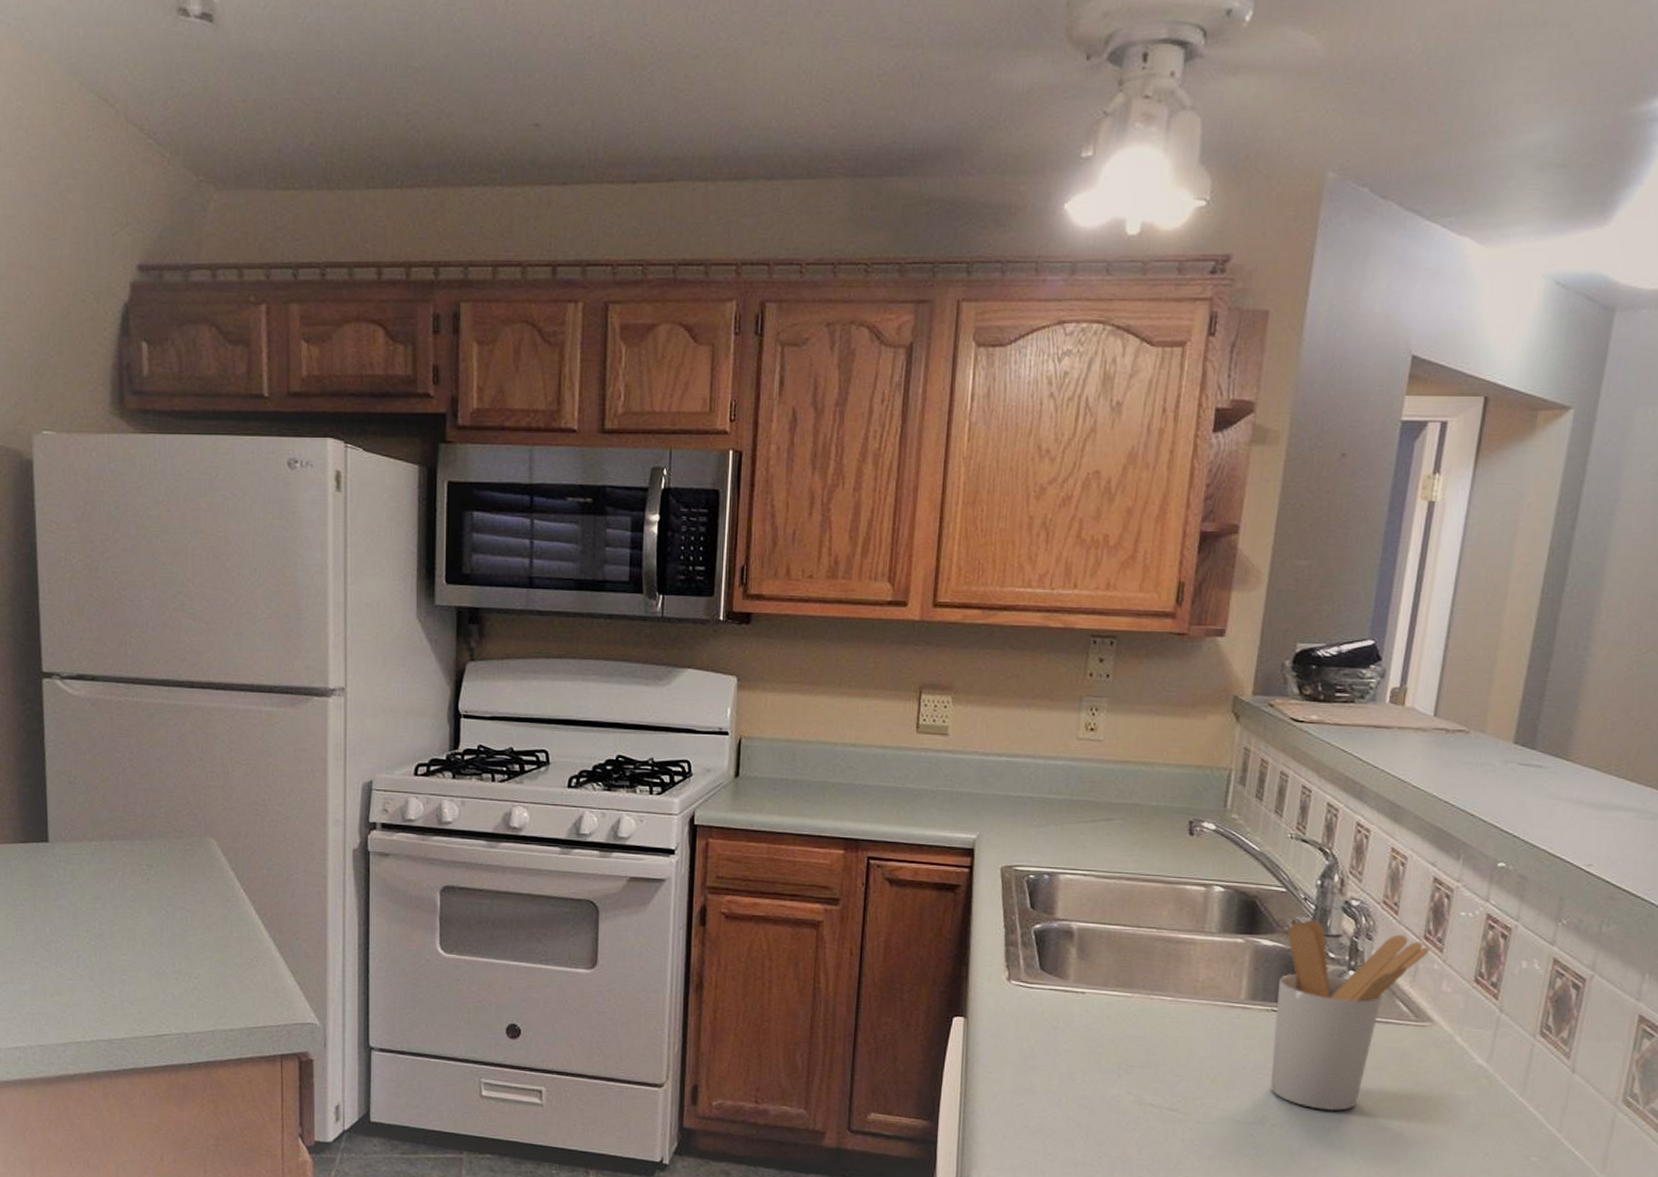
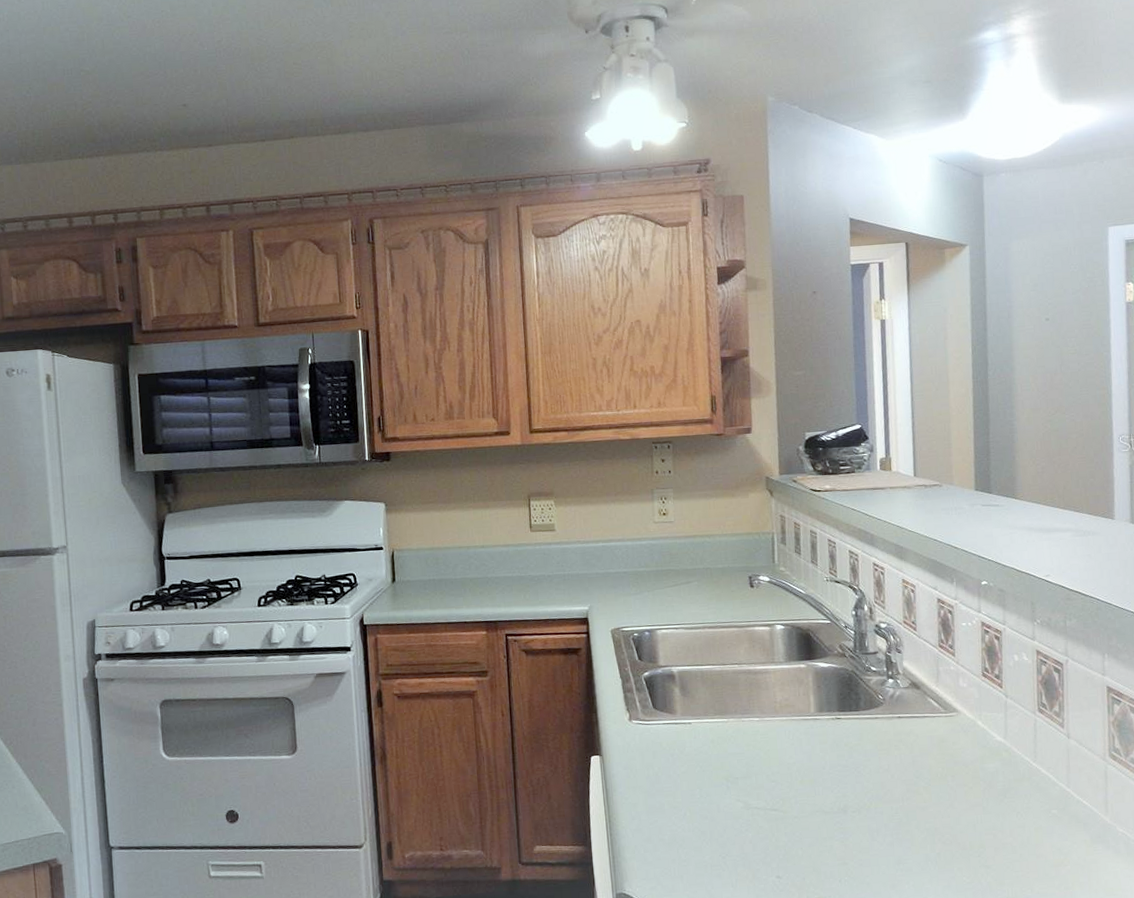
utensil holder: present [1270,919,1430,1111] -> none [837,642,945,794]

